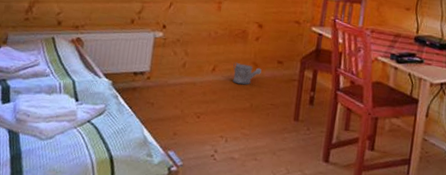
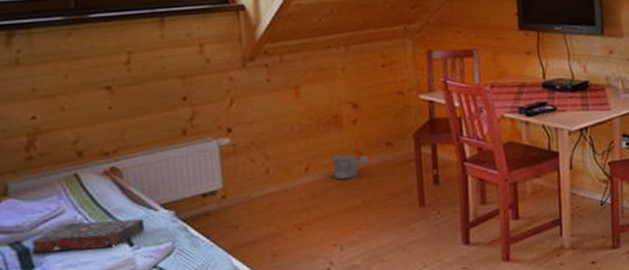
book: none [11,73,90,100] -> present [30,218,145,253]

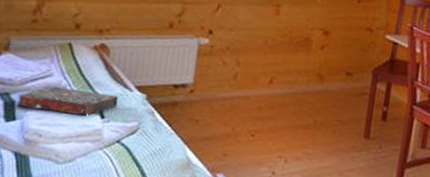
watering can: present [331,154,368,180] -> none [293,74,327,99]

